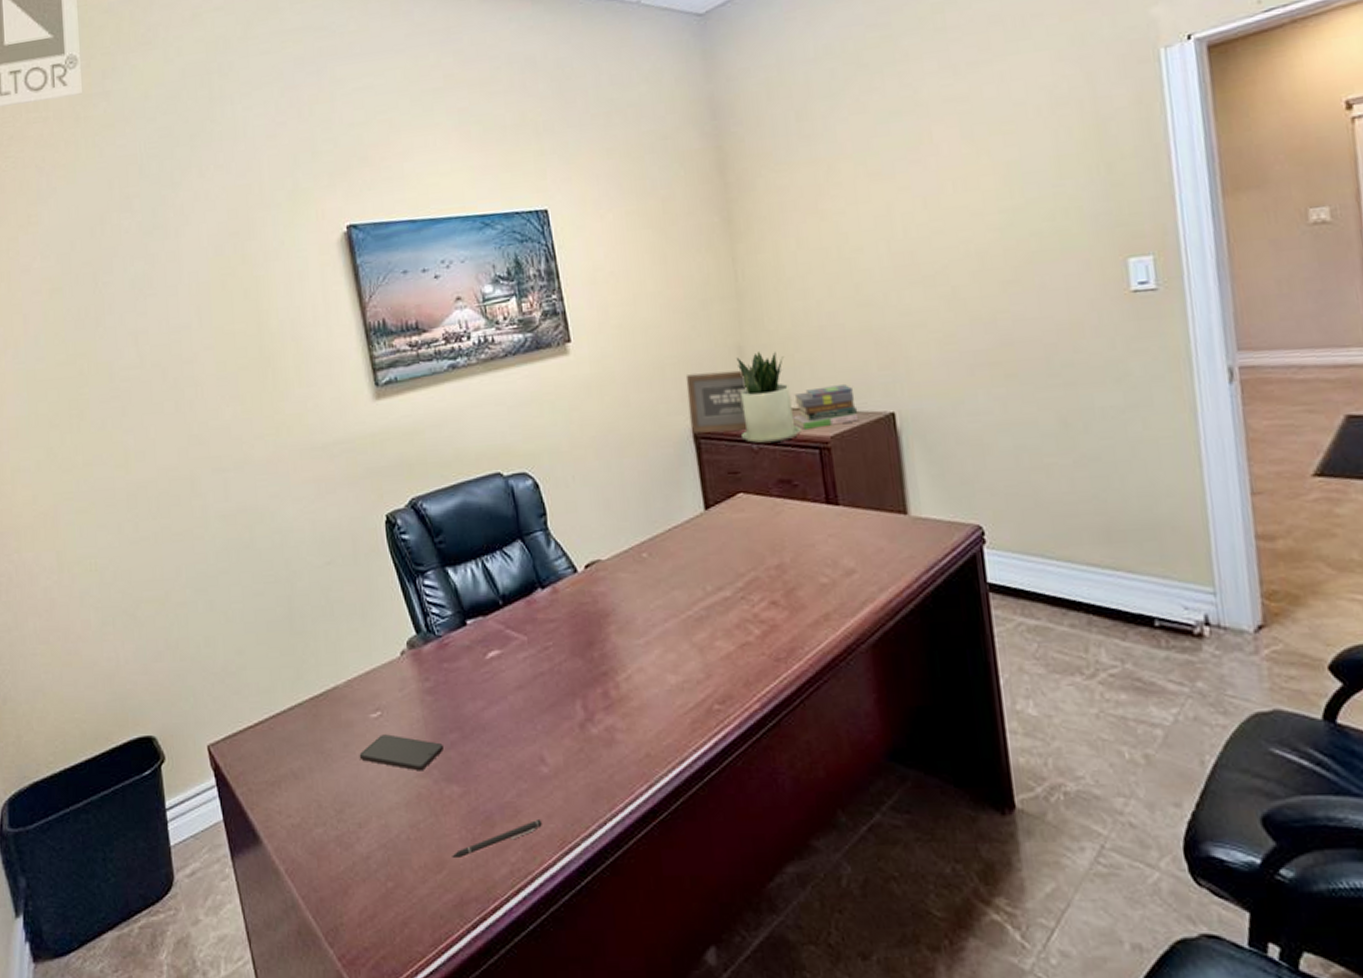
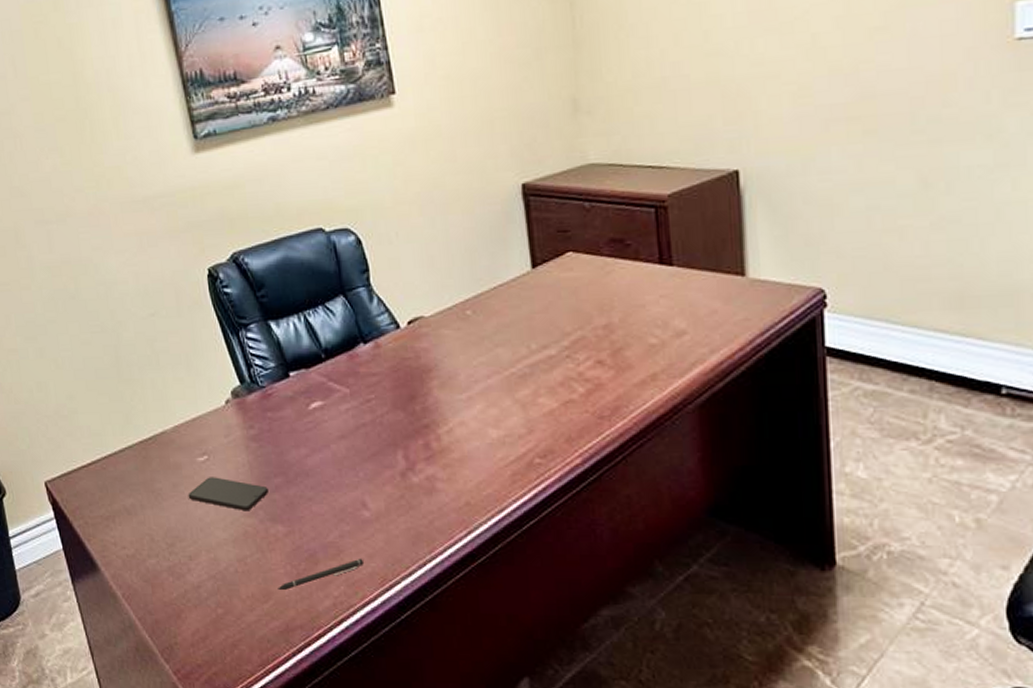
picture frame: present [685,370,752,434] -> none [516,124,586,191]
planter: present [737,352,801,444] -> none [571,105,637,202]
books: present [791,385,859,429] -> none [627,140,700,187]

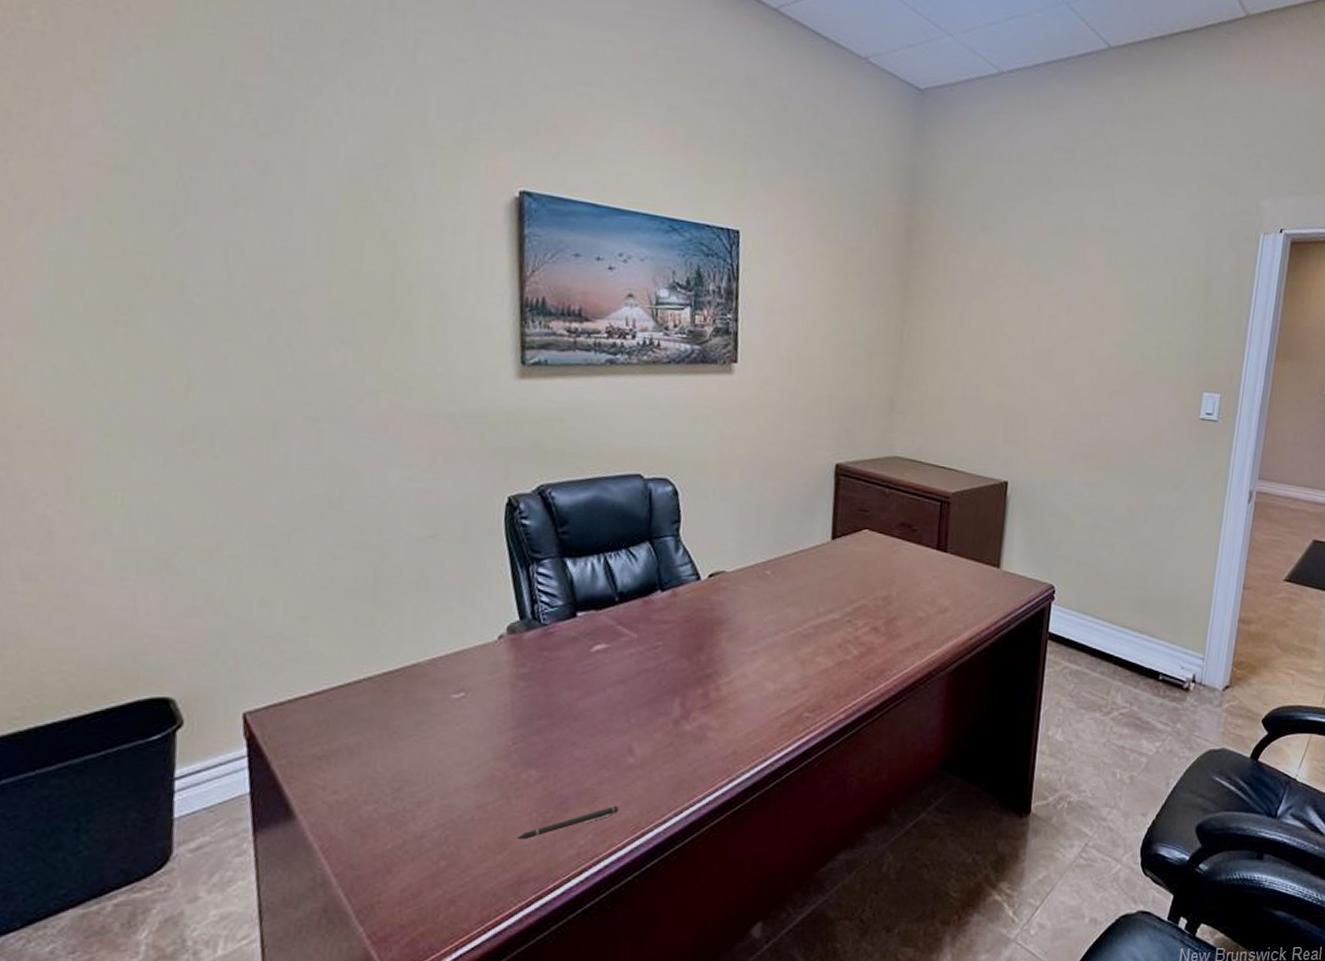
smartphone: present [188,477,268,511] -> none [431,716,528,755]

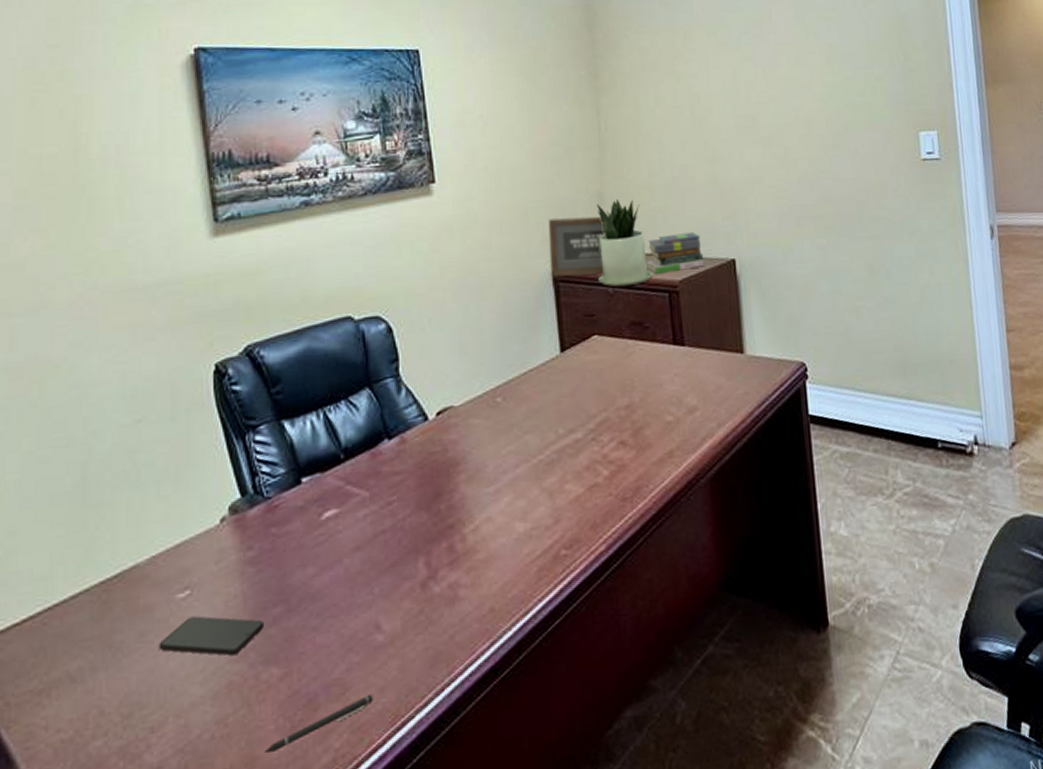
smartphone: none [431,716,528,755] -> present [158,616,264,656]
picture frame: none [833,416,898,474] -> present [548,216,610,277]
planter: none [877,408,929,491] -> present [597,199,653,288]
books: none [923,449,979,484] -> present [645,232,705,274]

